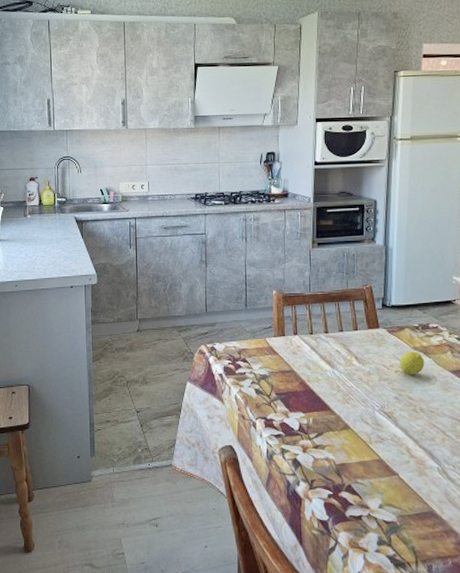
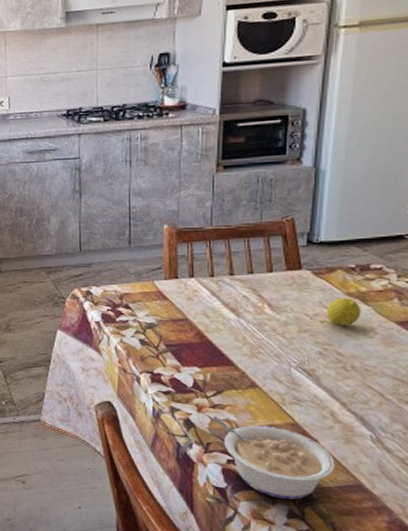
legume: none [315,455,412,527] -> present [212,415,335,500]

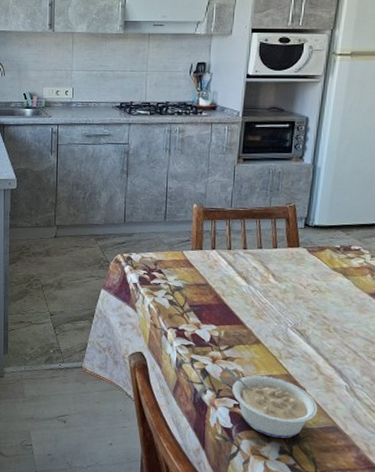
fruit: present [326,298,362,327] -> none [316,272,343,296]

